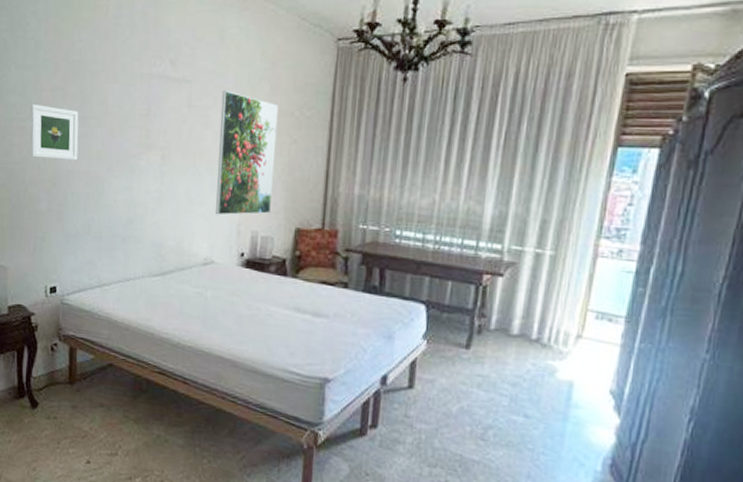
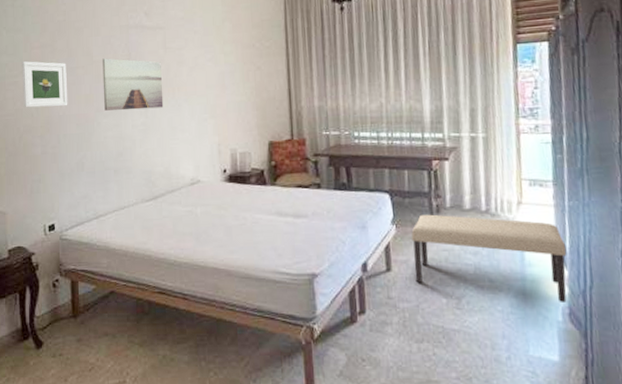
wall art: none [117,110,184,175] -> present [102,58,164,111]
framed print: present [216,91,279,216] -> none [192,32,245,139]
bench: none [439,333,625,453] -> present [411,214,567,304]

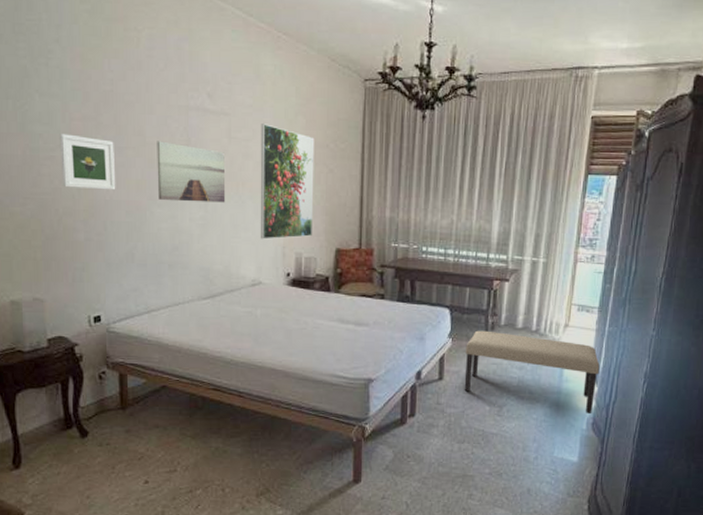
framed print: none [192,32,245,139] -> present [260,124,315,240]

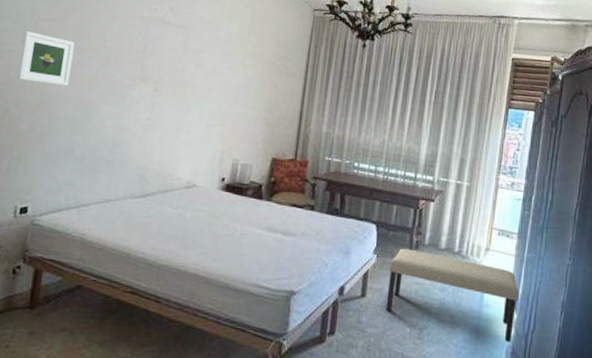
wall art: present [157,141,226,203] -> none [108,45,178,107]
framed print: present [260,124,315,240] -> none [201,38,264,145]

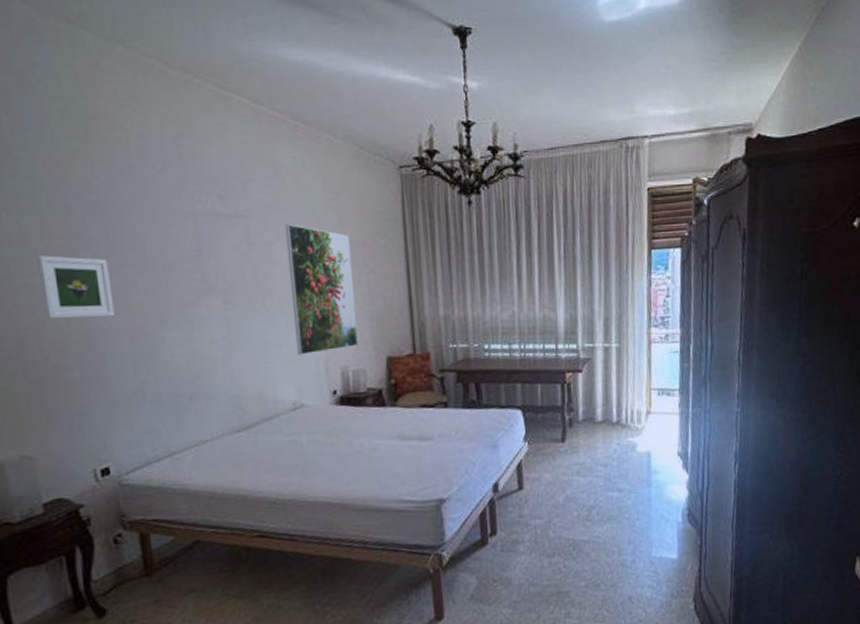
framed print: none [201,38,264,145] -> present [284,224,358,356]
bench: present [386,248,519,343] -> none [544,428,689,506]

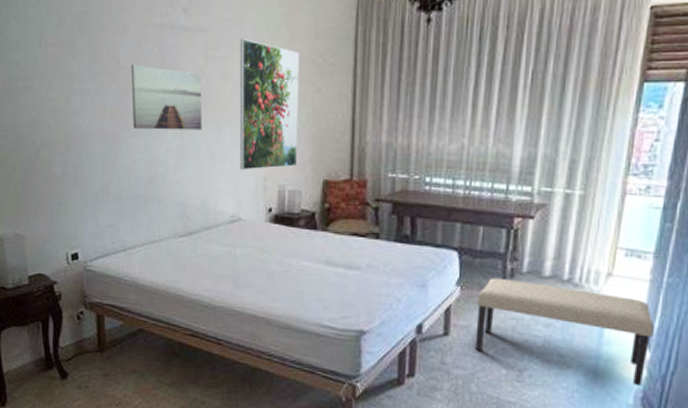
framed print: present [36,255,115,320] -> none [36,61,91,120]
wall art: none [161,254,252,322] -> present [131,64,202,130]
bench: none [544,428,689,506] -> present [475,278,654,387]

